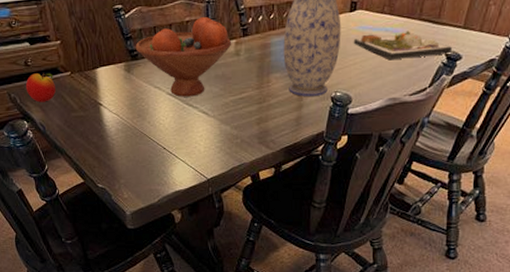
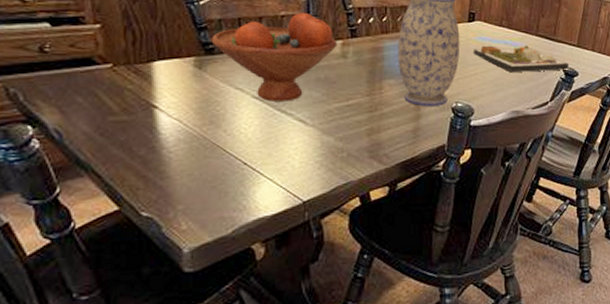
apple: present [25,73,56,103] -> none [36,63,86,101]

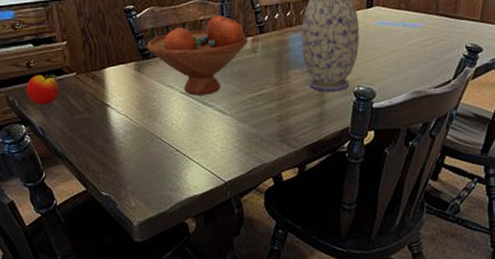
apple: none [36,63,86,101] -> present [26,74,59,105]
dinner plate: present [473,45,569,72] -> none [372,25,472,53]

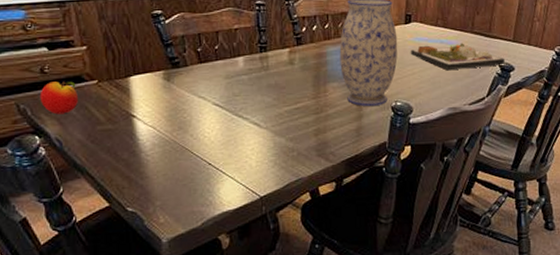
fruit bowl: present [146,15,248,96] -> none [176,24,285,108]
dinner plate: none [372,25,472,53] -> present [410,43,505,70]

